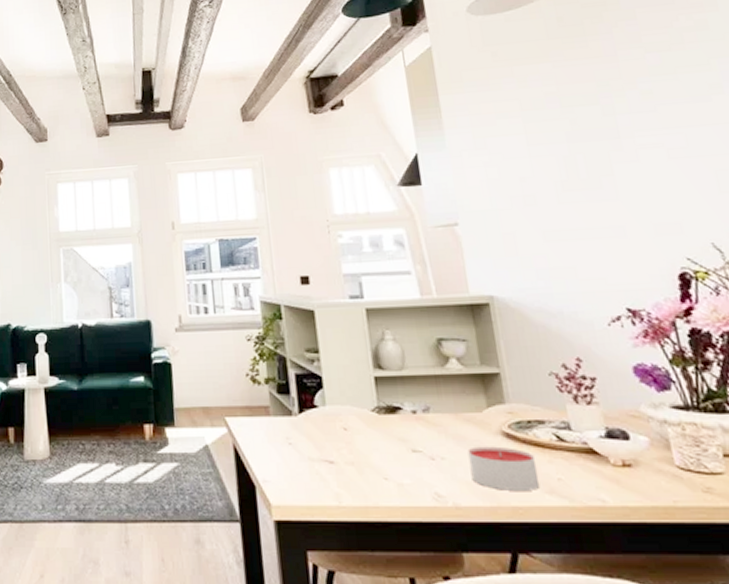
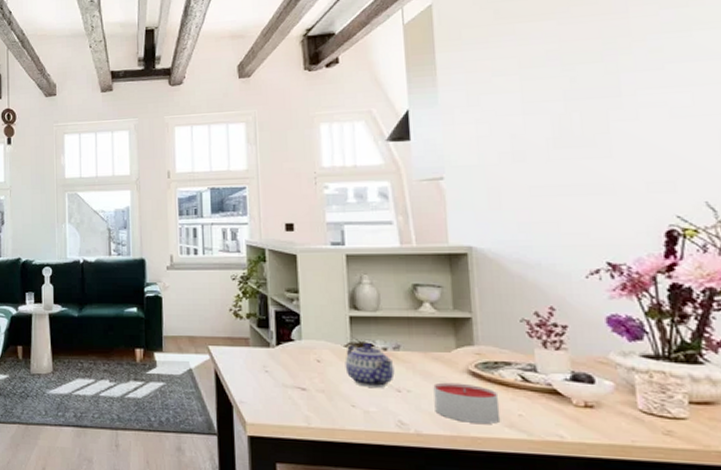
teapot: none [373,405,427,456] -> present [345,342,395,388]

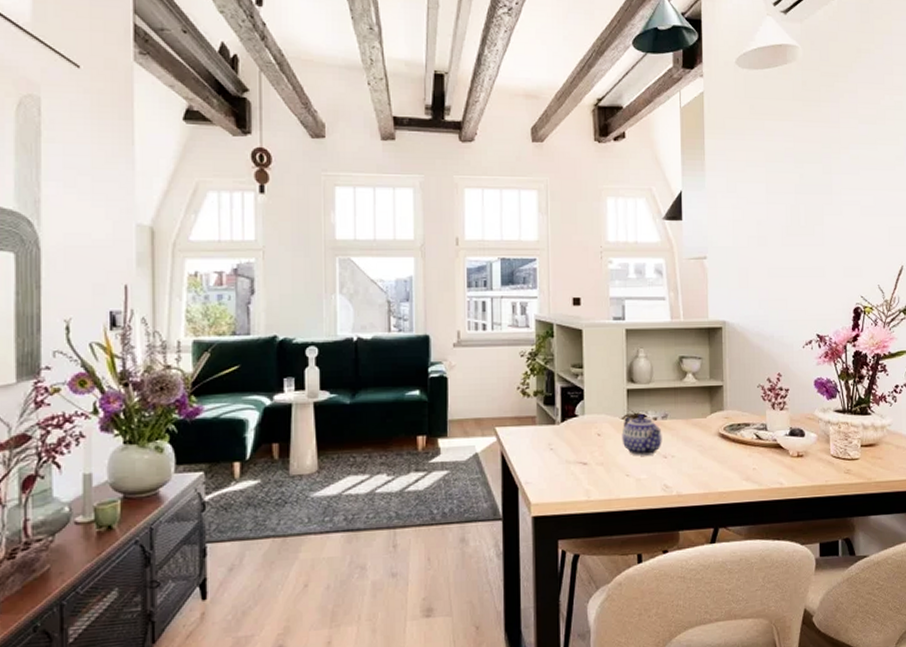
candle: present [433,382,501,424] -> none [692,445,740,480]

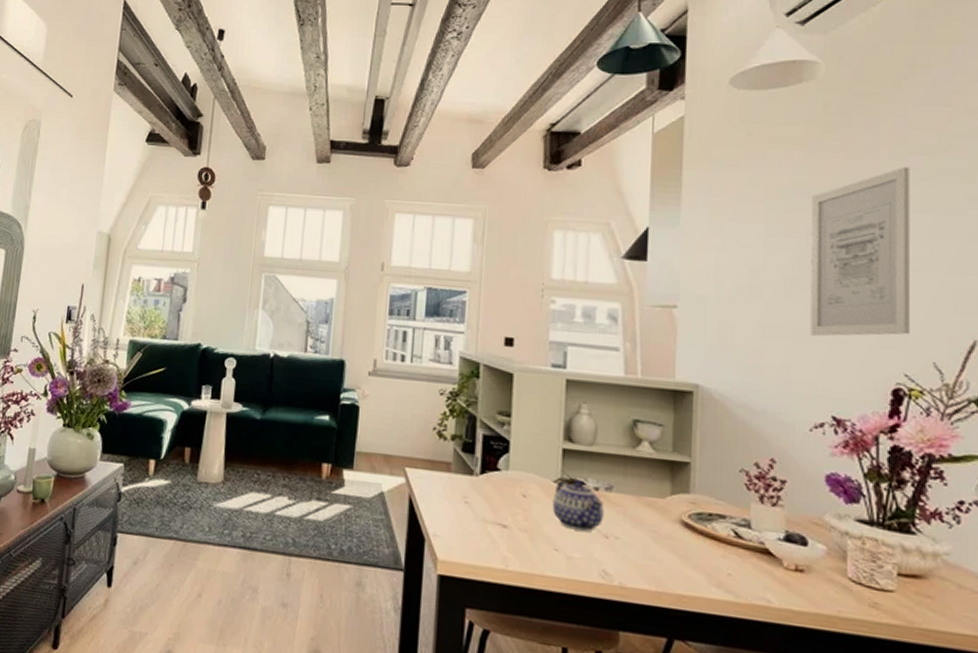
wall art: none [797,133,863,272] -> present [810,166,910,336]

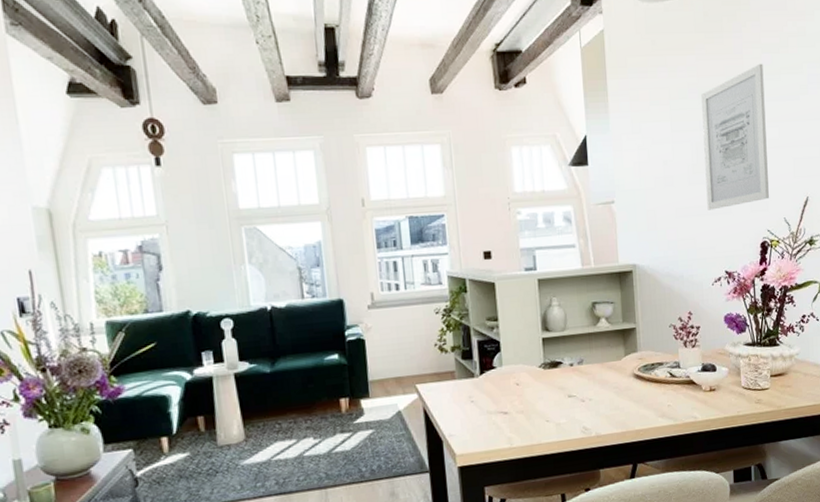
teapot: present [552,479,604,532] -> none [539,360,580,402]

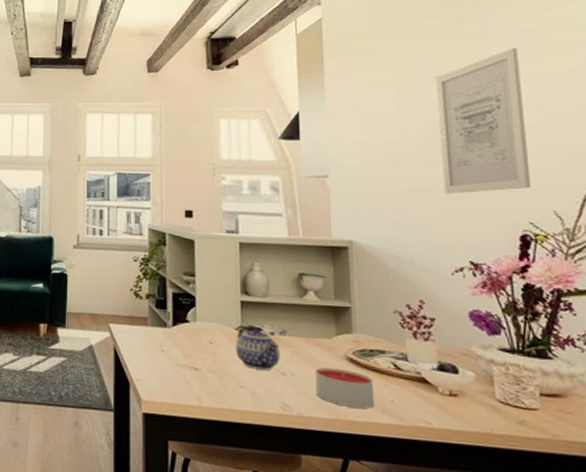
teapot: none [539,360,580,402] -> present [235,326,281,370]
candle: none [608,385,656,419] -> present [315,367,375,409]

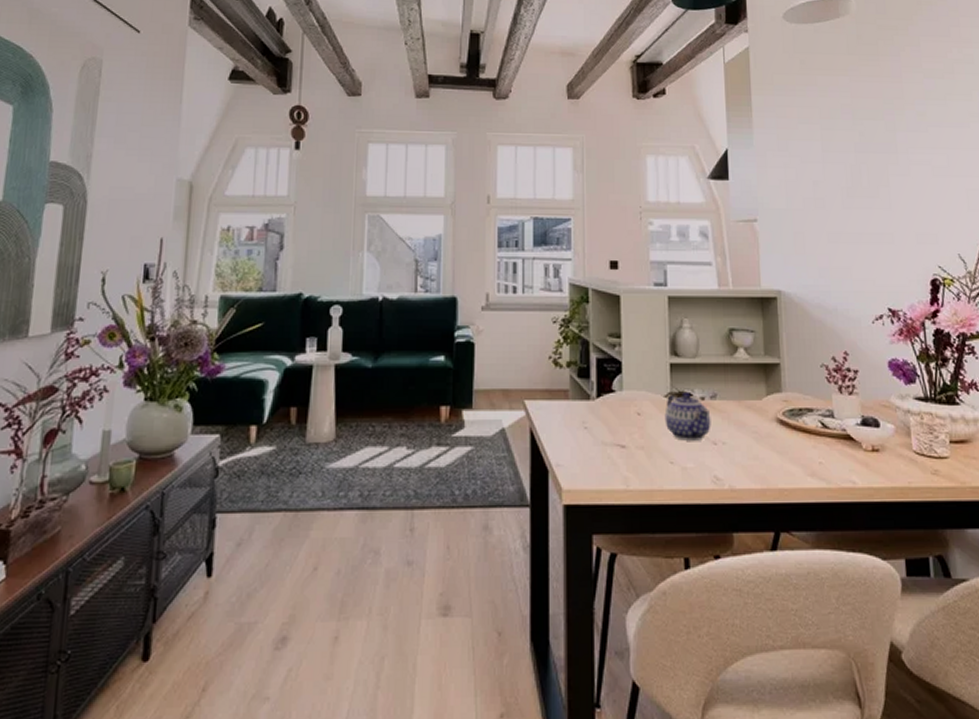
candle: present [315,367,375,409] -> none [746,432,804,474]
wall art: present [436,48,531,194] -> none [856,88,939,238]

